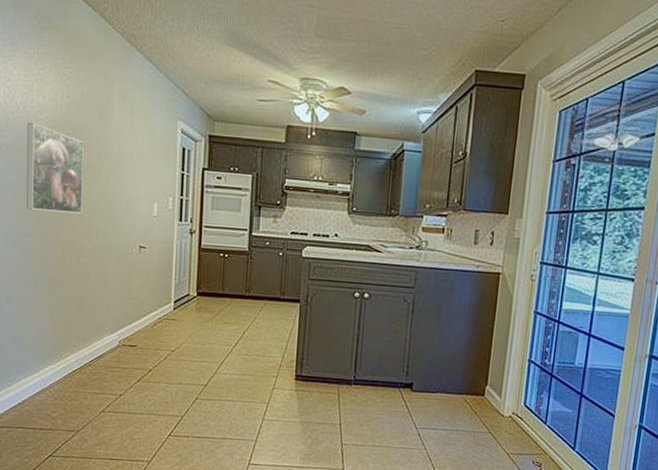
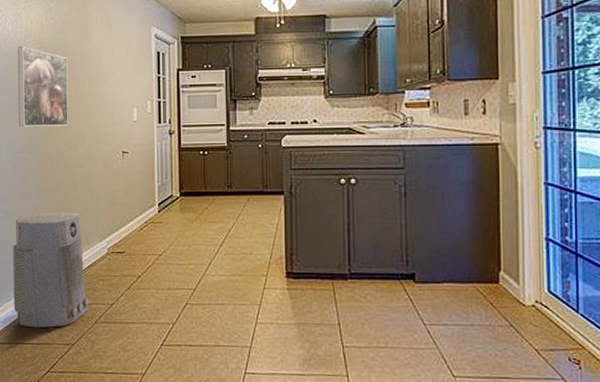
air purifier: none [15,300,97,414] -> present [13,212,89,328]

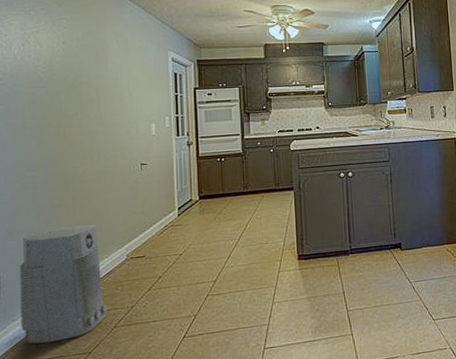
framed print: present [17,45,68,127] -> none [24,68,83,146]

